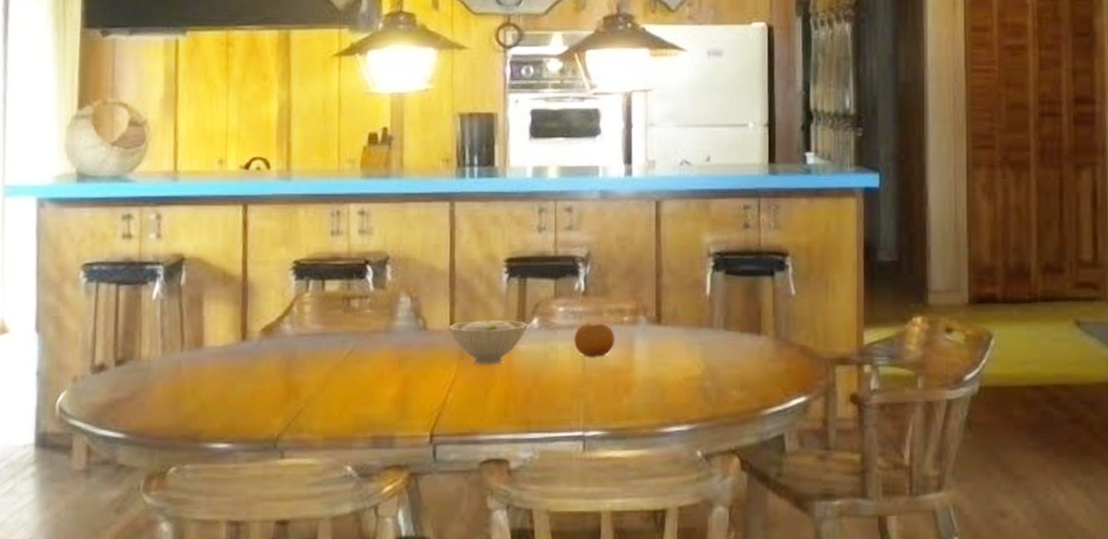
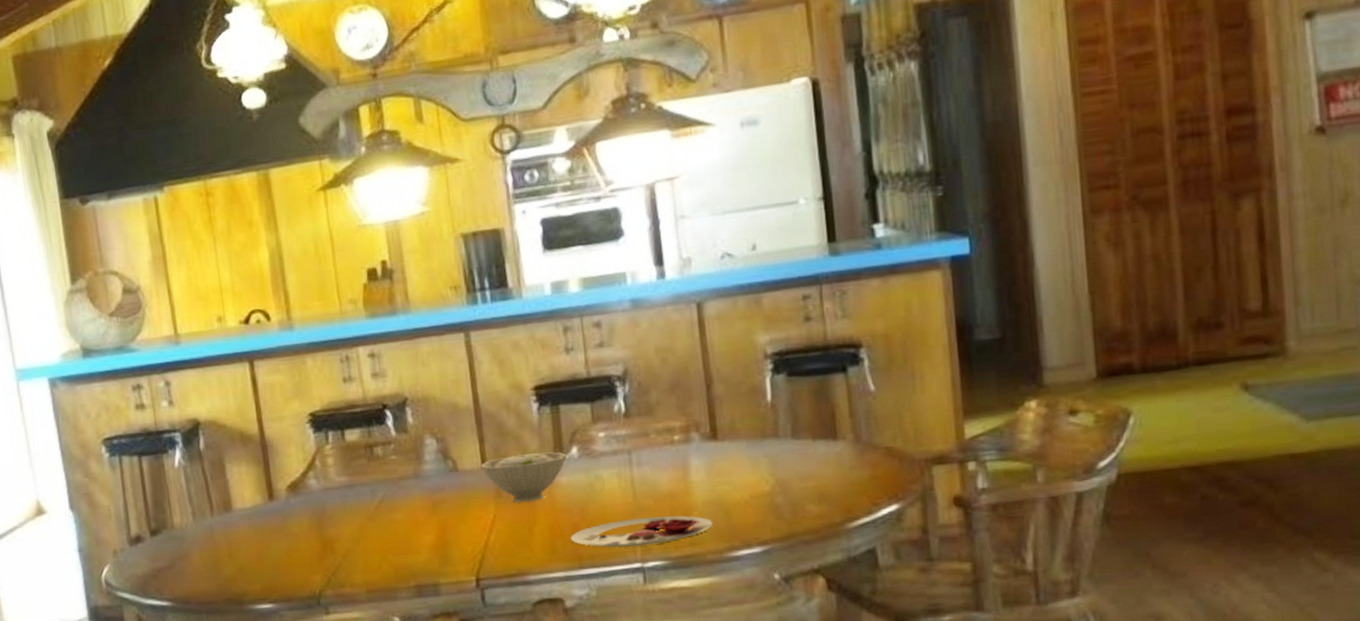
plate: none [522,389,650,415] -> present [570,515,713,548]
fruit: present [574,323,615,356] -> none [620,444,667,483]

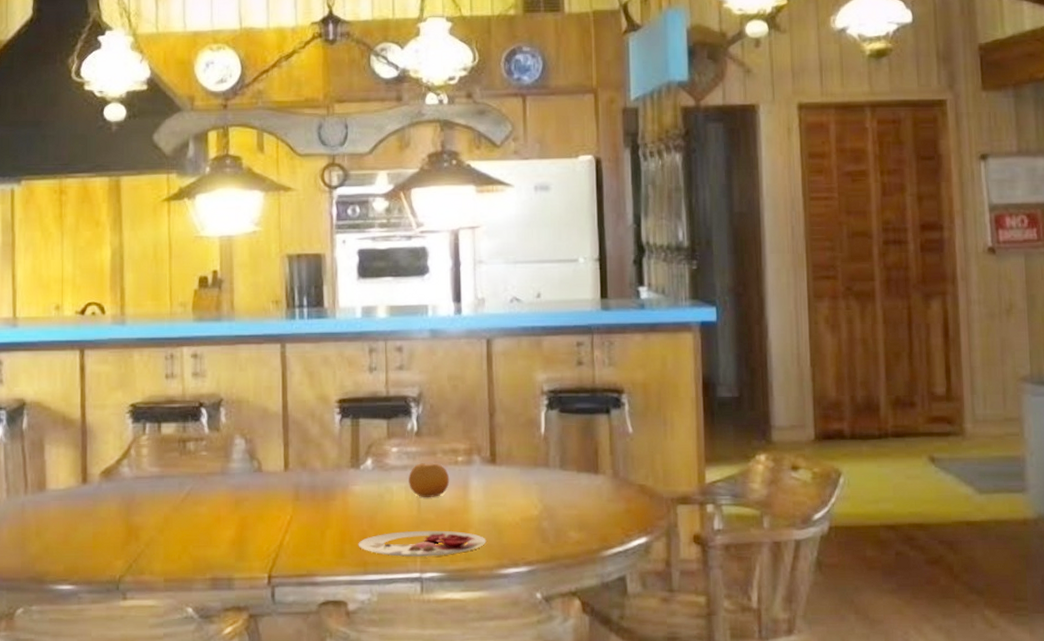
bowl: present [480,452,567,502] -> none [283,461,362,506]
fruit: none [620,444,667,483] -> present [409,463,450,497]

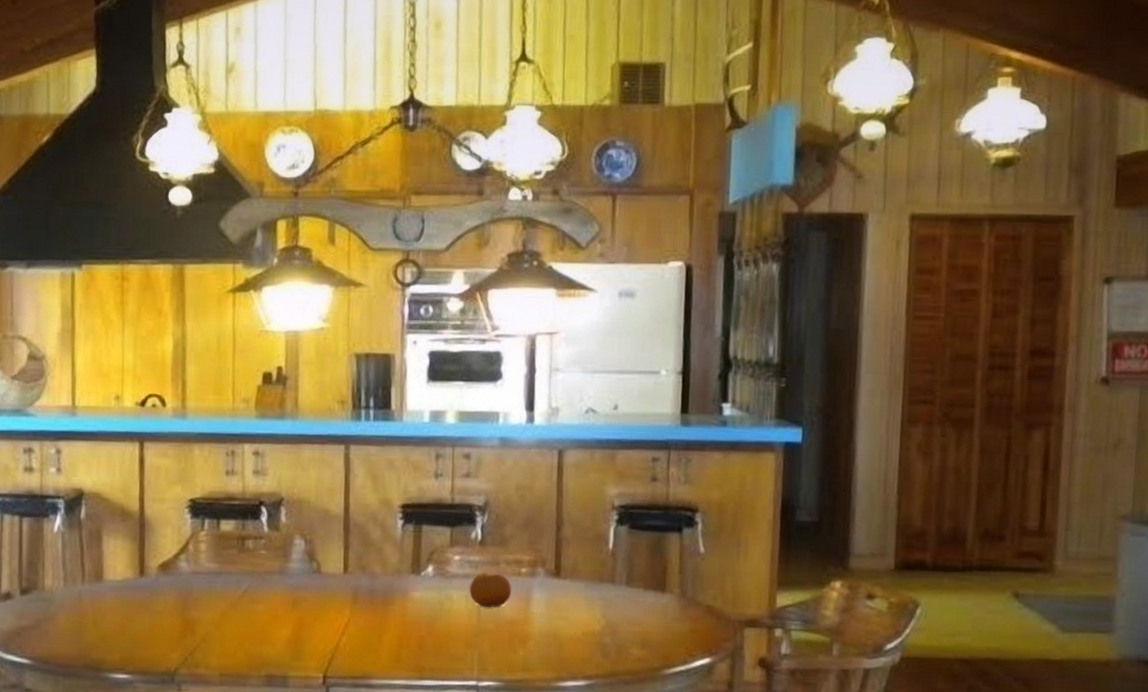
plate: present [358,530,487,557] -> none [415,639,546,666]

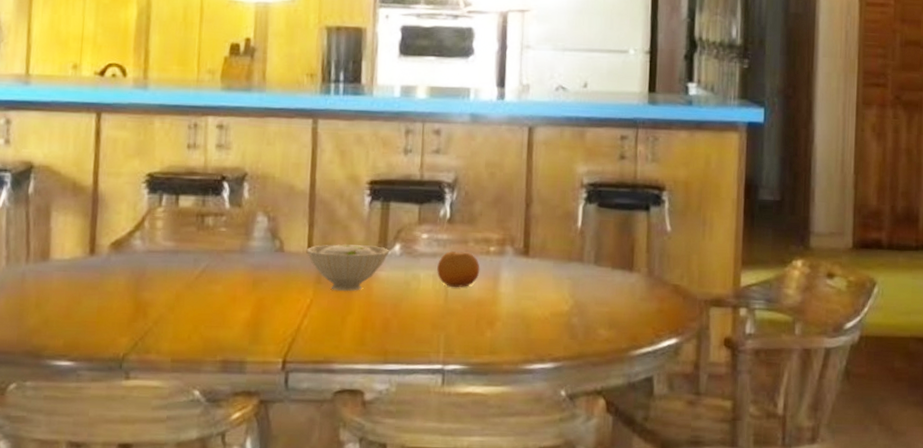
bowl: none [342,566,423,611] -> present [306,244,389,291]

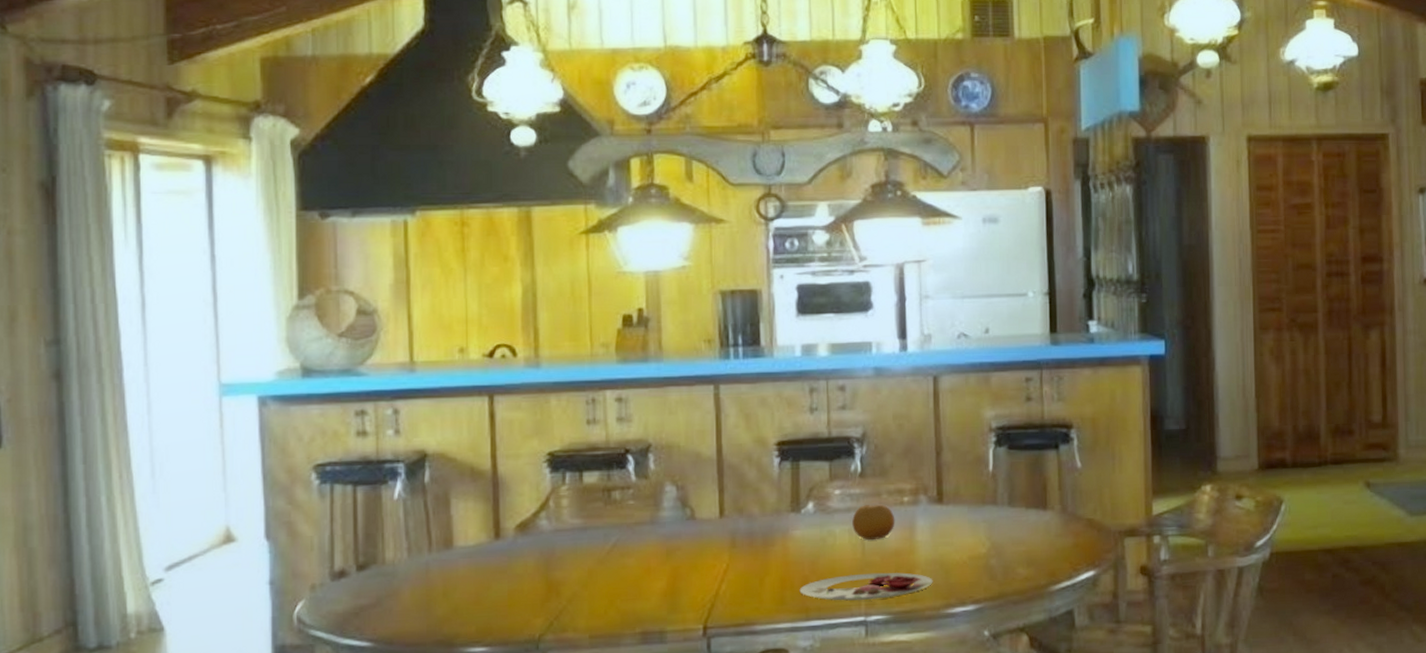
bowl: present [306,244,389,291] -> none [718,506,803,553]
plate: none [379,321,514,348] -> present [799,572,933,601]

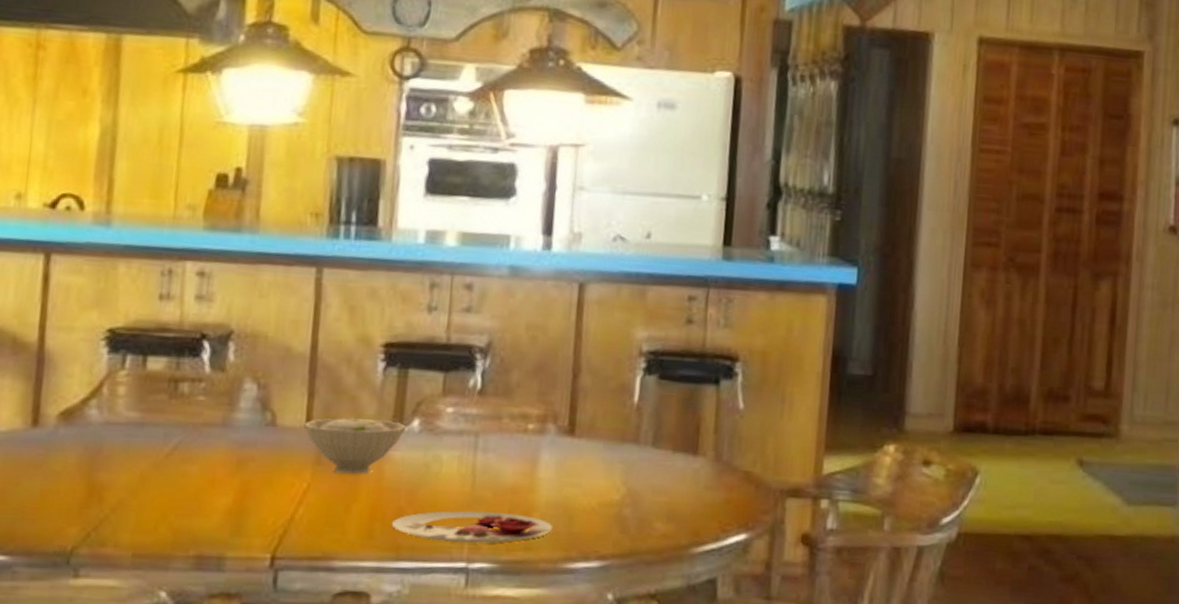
bowl: none [718,506,803,553] -> present [304,418,406,474]
fruit: present [852,504,895,540] -> none [463,428,516,471]

